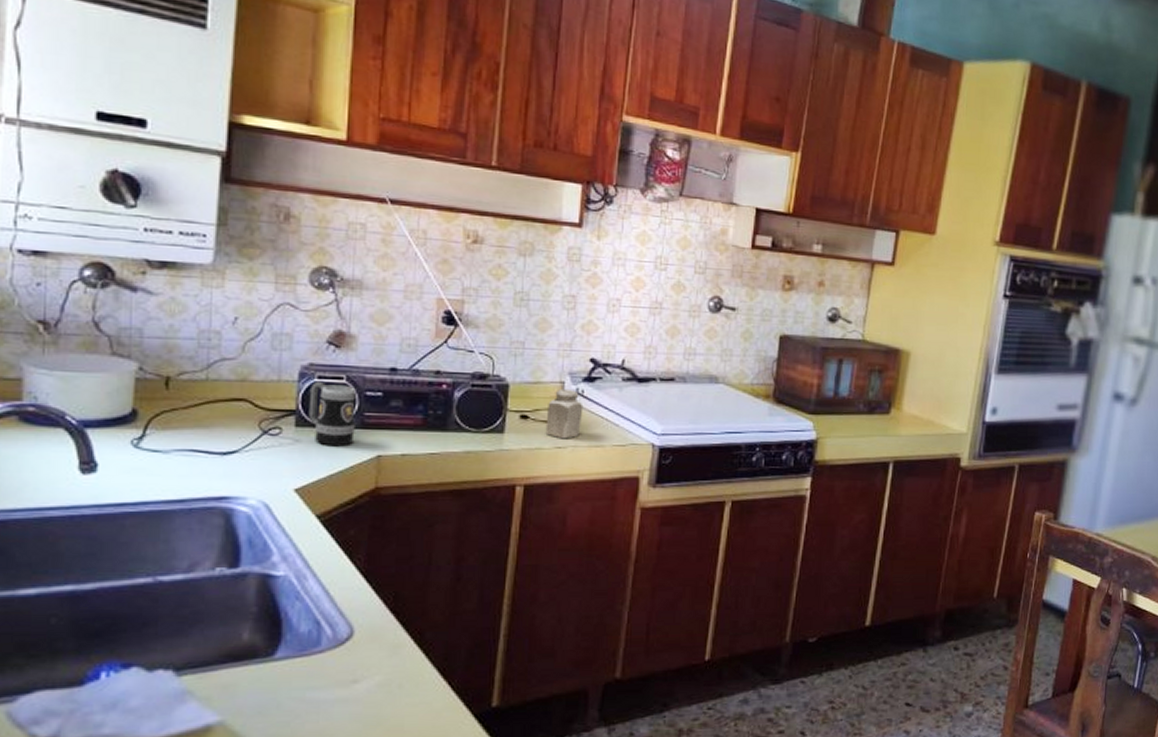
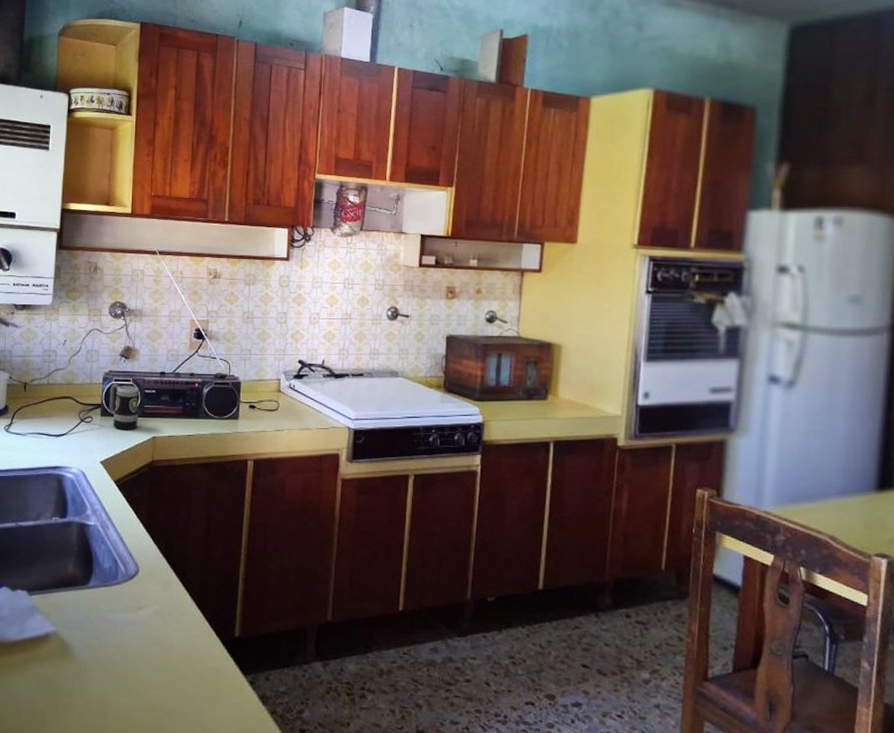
salt shaker: present [545,388,584,439] -> none [268,384,295,424]

